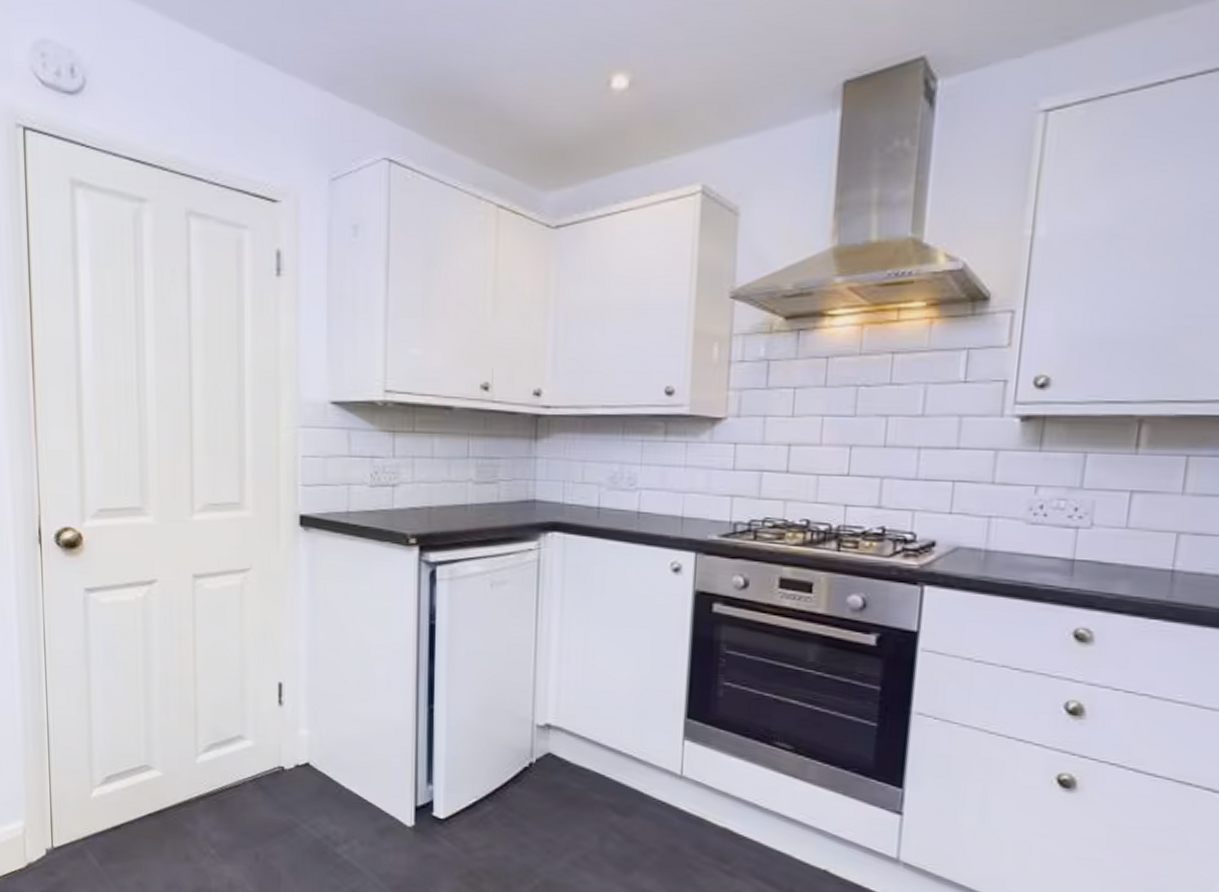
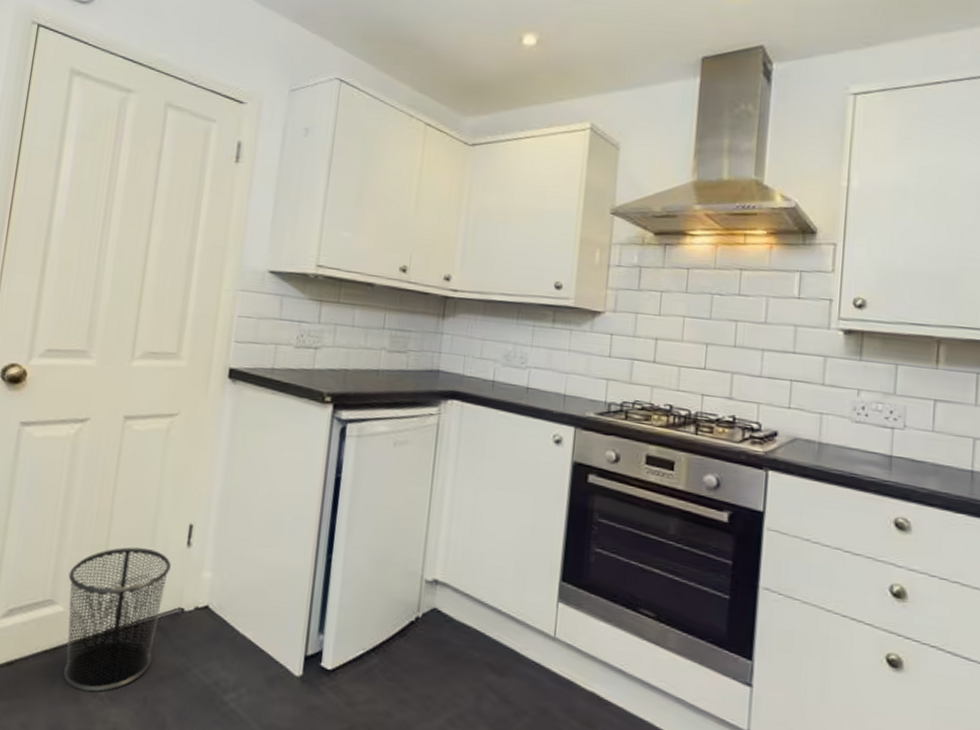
waste bin: none [161,709,264,851] -> present [63,547,171,692]

